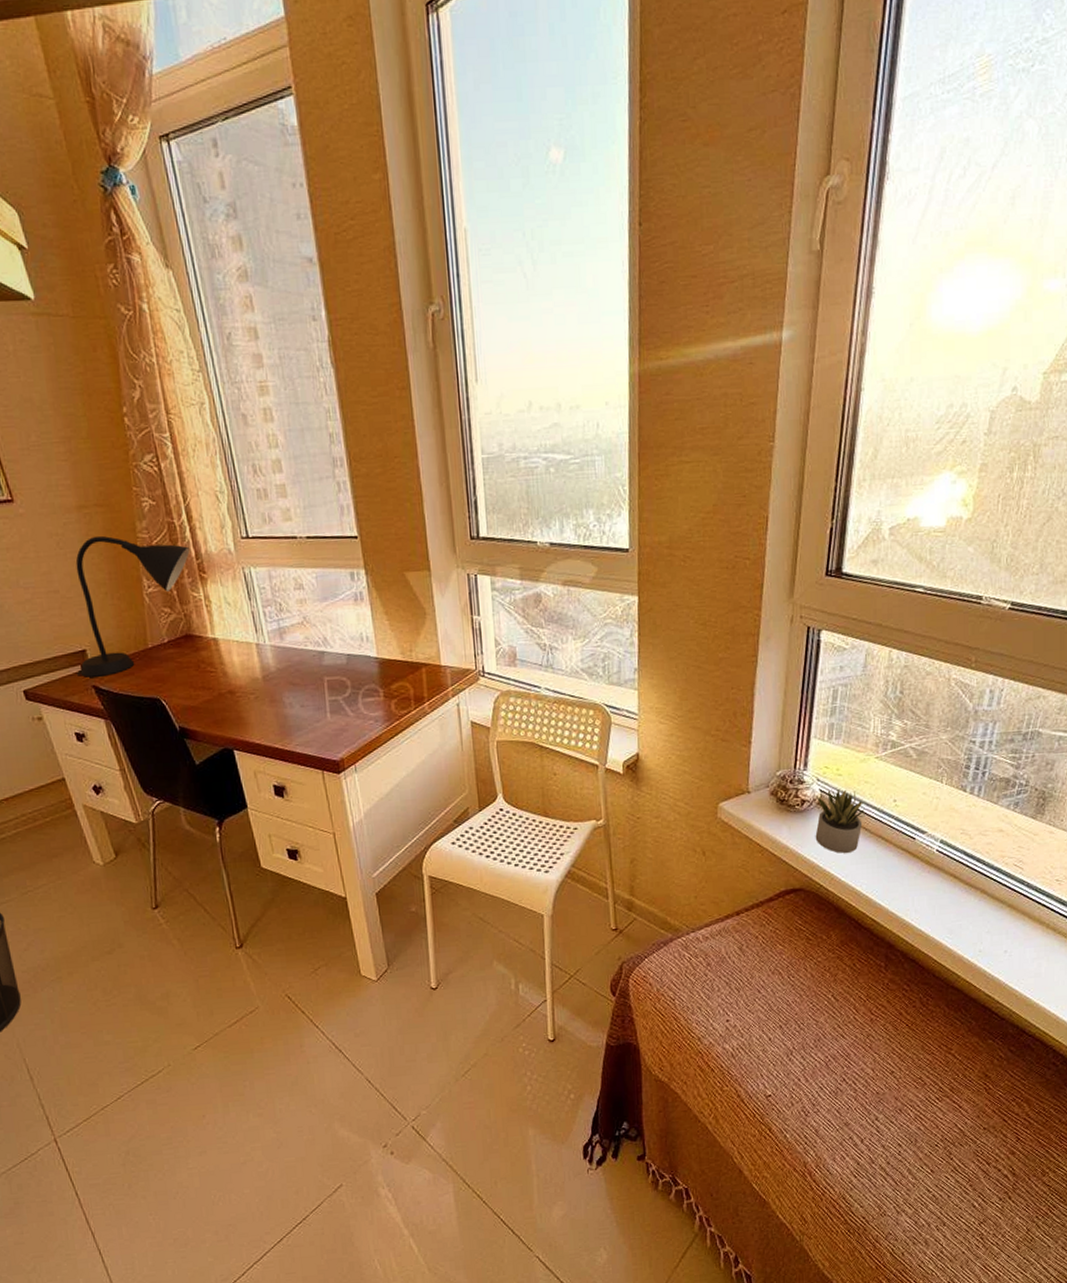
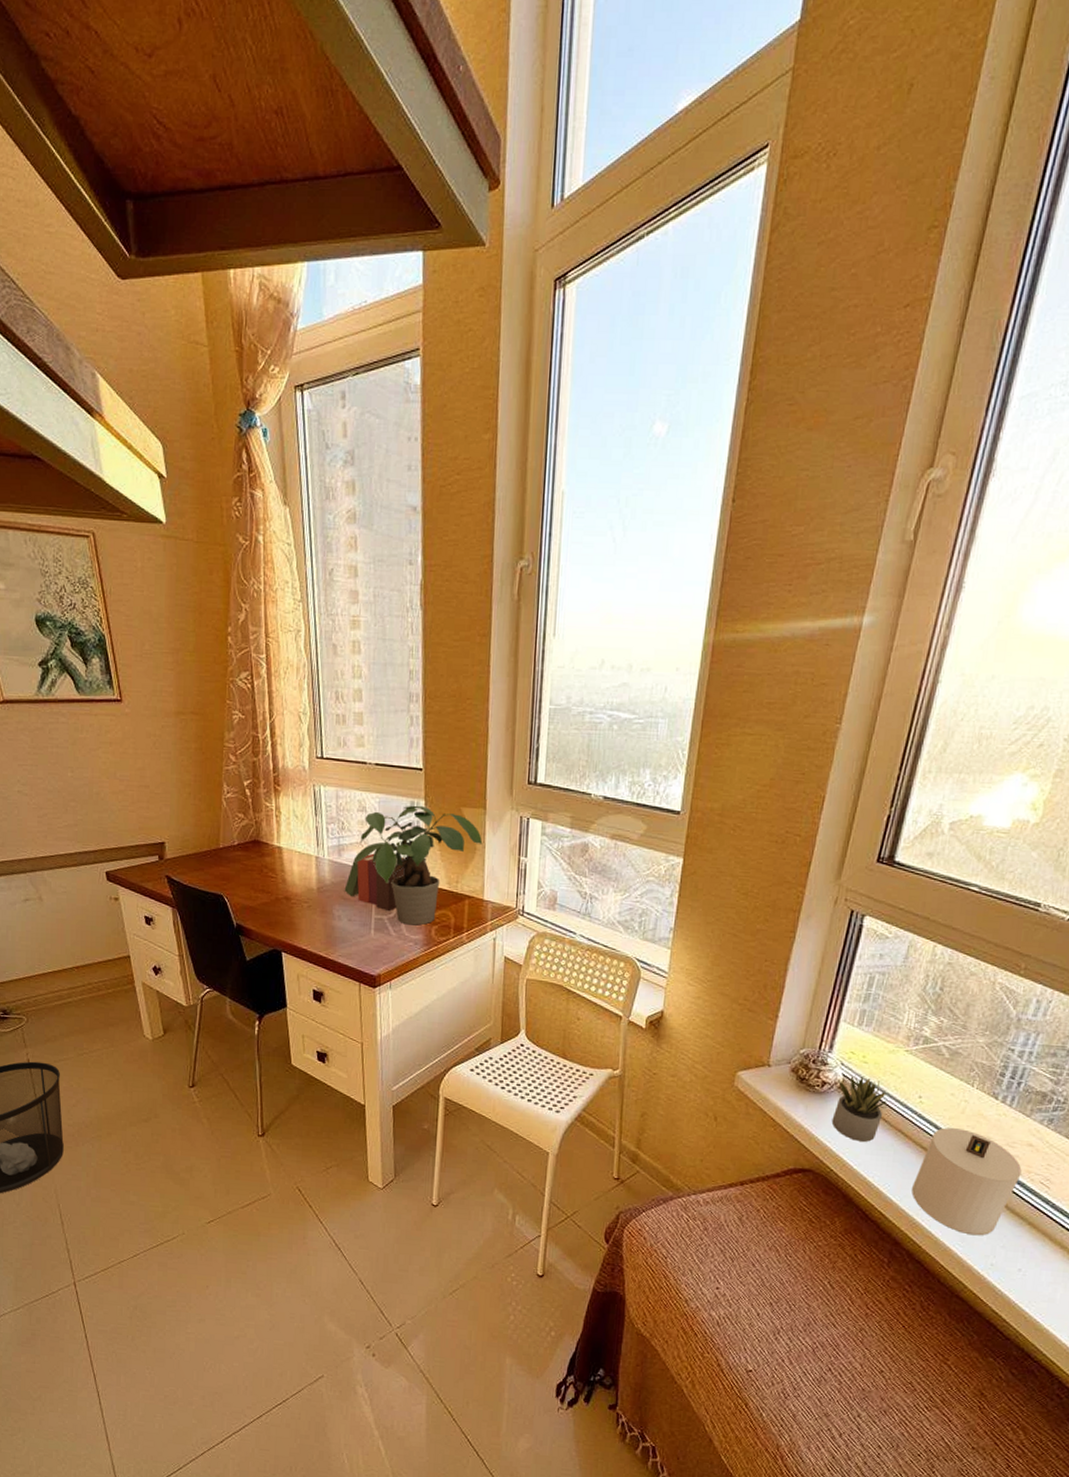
desk lamp: present [75,535,190,677] -> none [154,740,269,869]
books: none [292,632,354,691] -> present [344,853,407,911]
potted plant: none [296,575,432,703] -> present [352,805,483,926]
candle: none [898,825,996,927] -> present [912,1127,1022,1236]

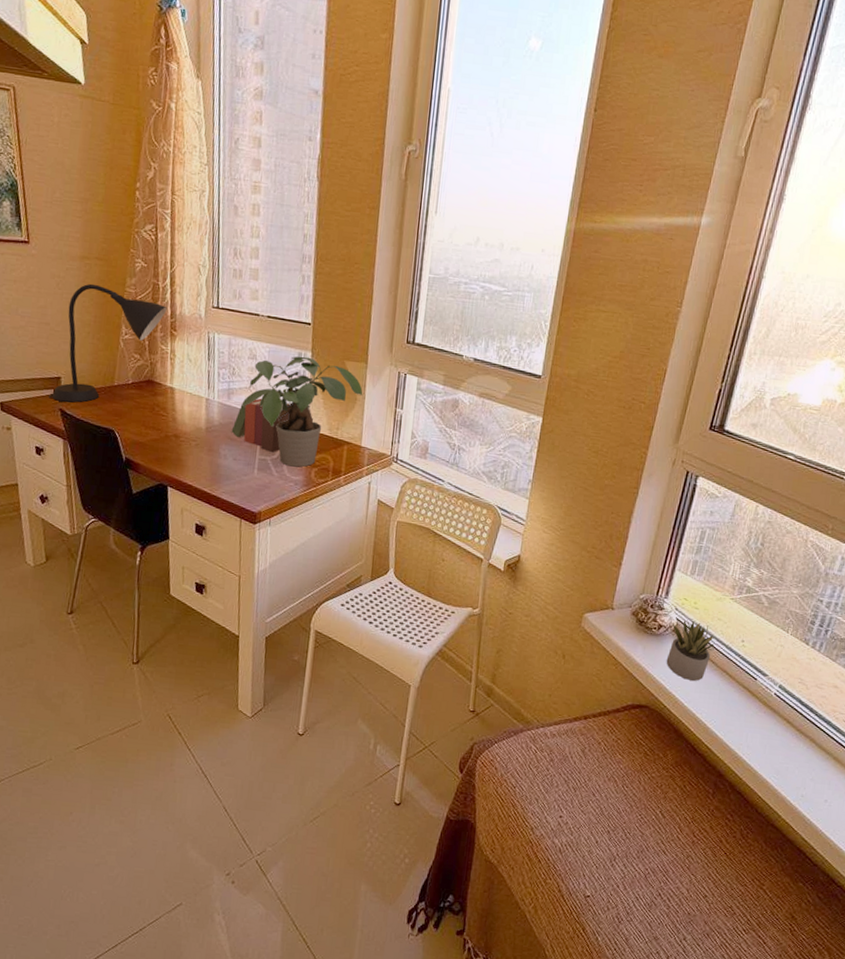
desk lamp: none [154,740,269,869] -> present [49,283,167,403]
candle: present [912,1127,1022,1236] -> none [734,669,828,769]

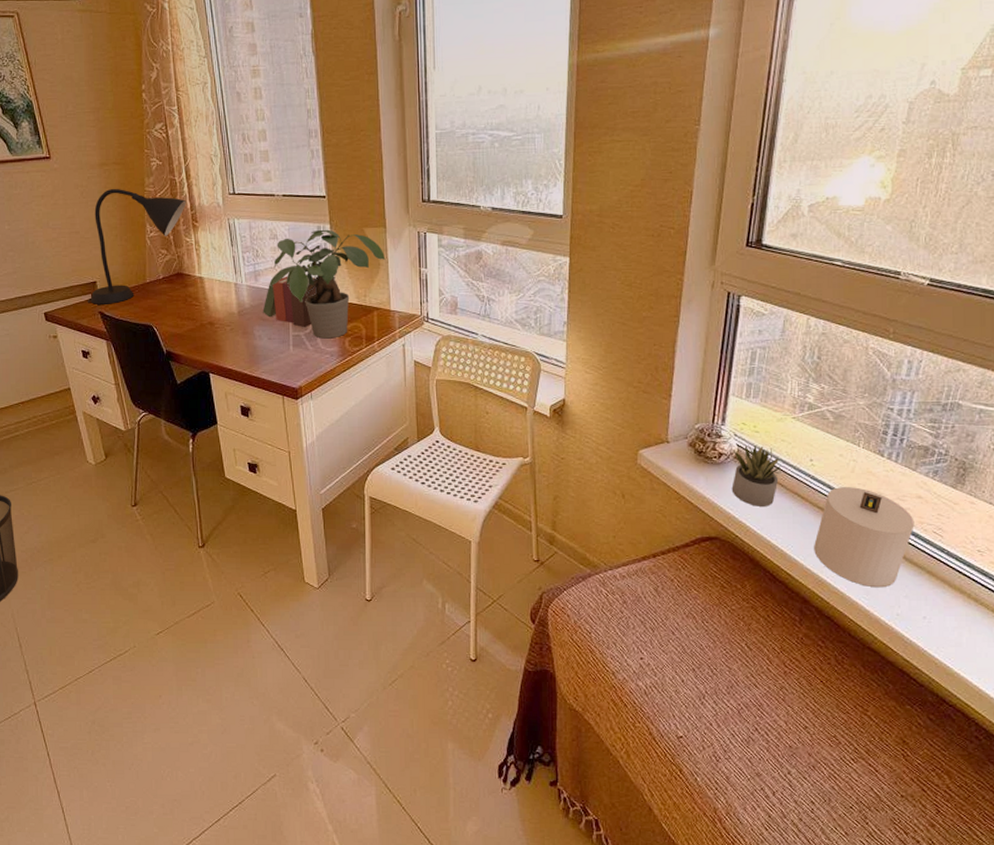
candle: none [734,669,828,769] -> present [814,487,914,588]

